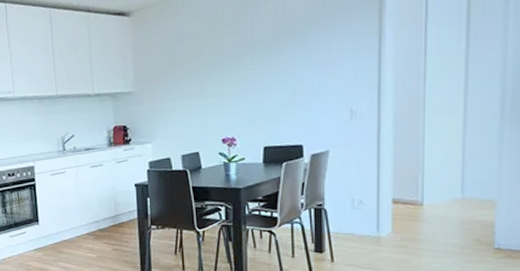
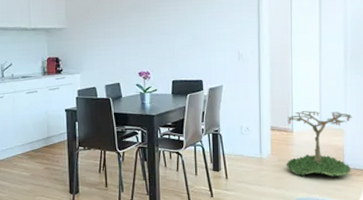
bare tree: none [412,178,509,259] -> present [286,111,352,177]

